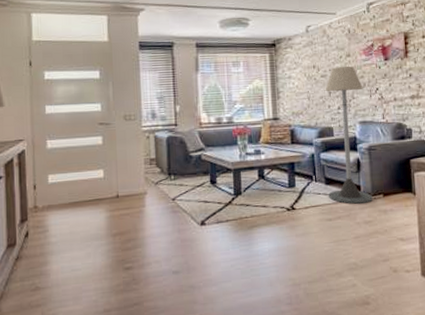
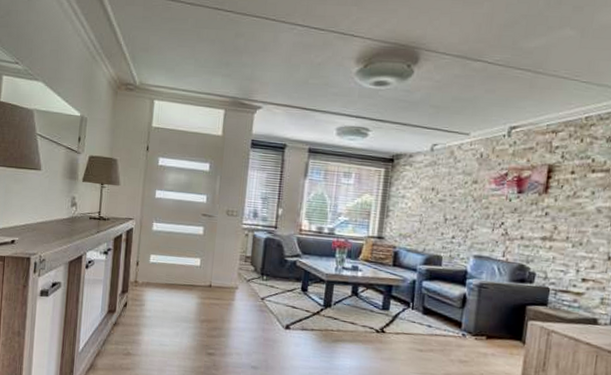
floor lamp: present [325,66,372,204] -> none [424,193,486,342]

